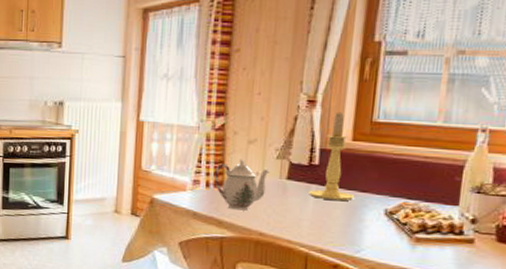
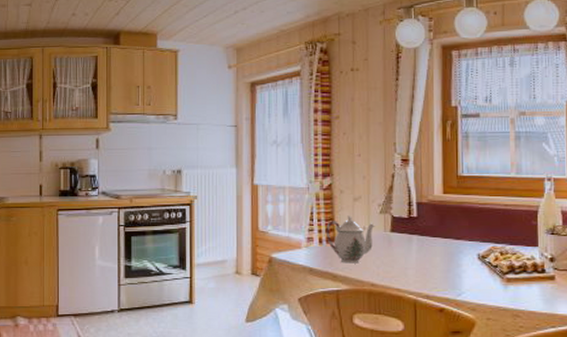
candle holder: present [309,111,355,201] -> none [411,168,451,248]

